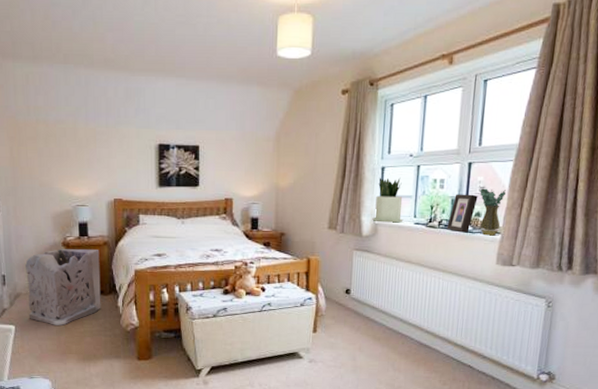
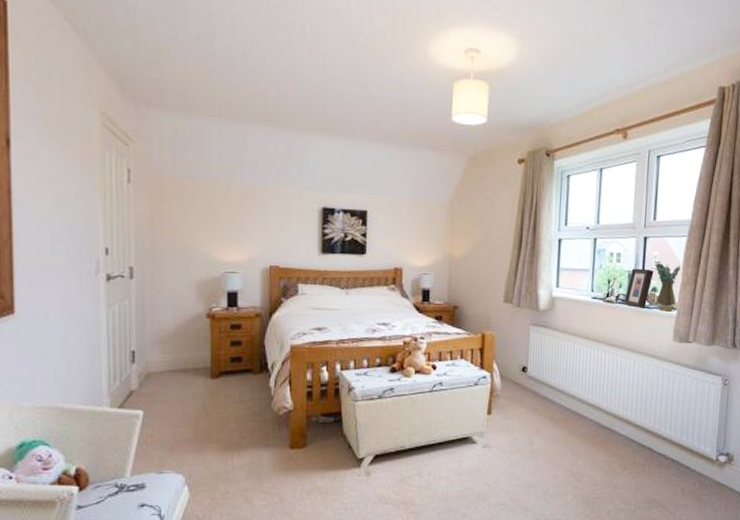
laundry basket: present [25,249,101,326] -> none [161,321,251,411]
planter: present [372,177,404,223] -> none [549,249,581,297]

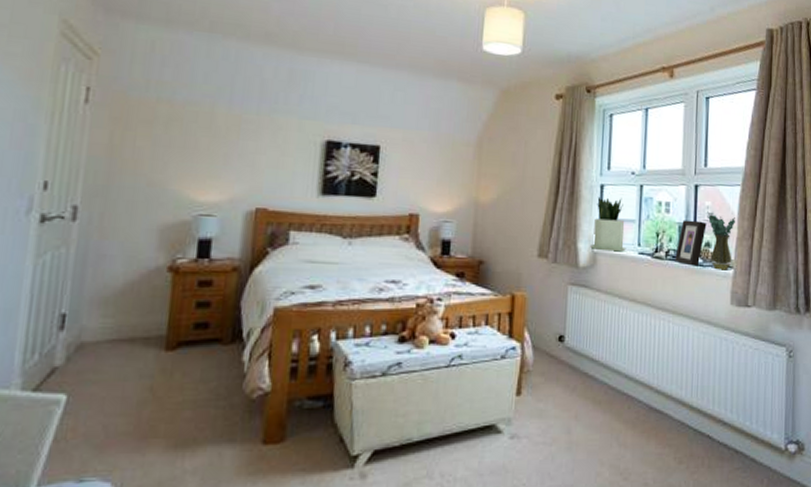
planter: none [549,249,581,297] -> present [590,196,626,252]

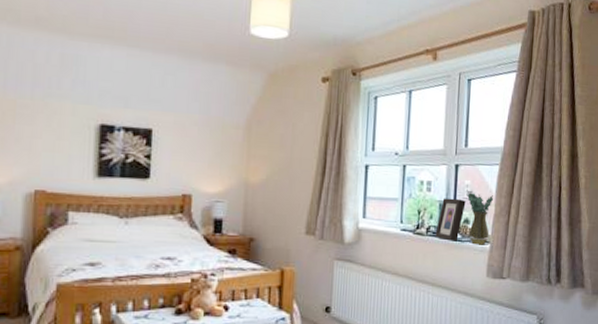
planter: present [590,196,626,252] -> none [355,176,389,229]

